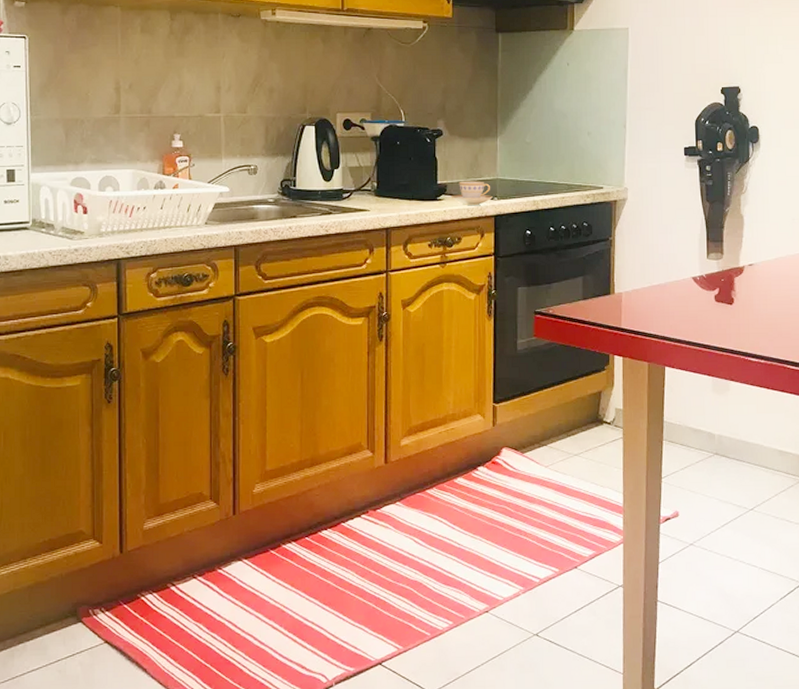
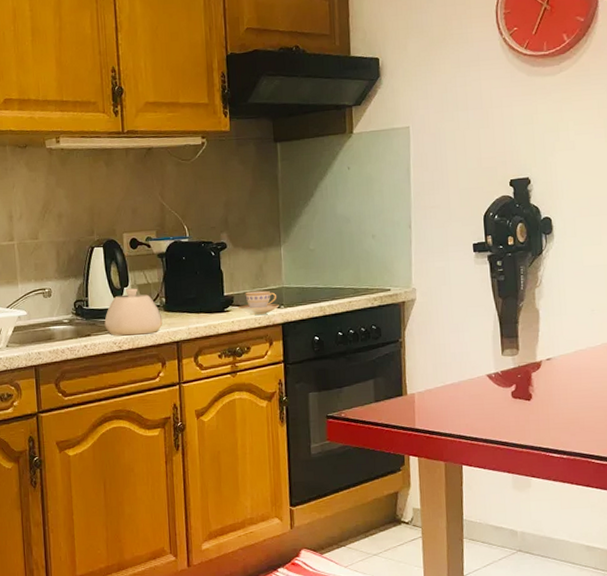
sugar bowl: none [312,170,373,220] -> present [104,288,163,337]

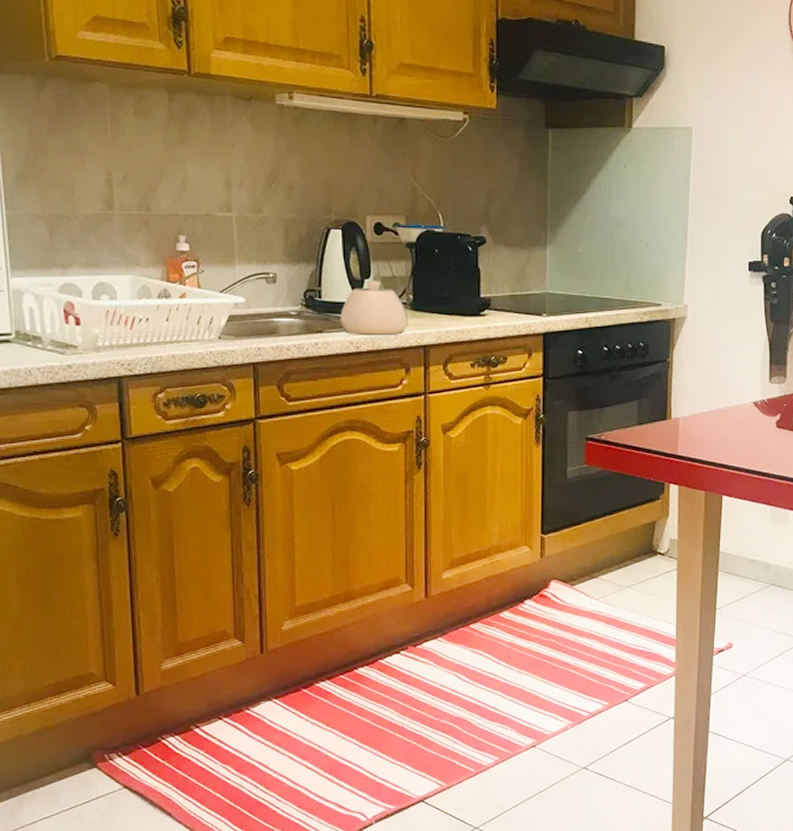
teacup: present [237,290,279,315] -> none [495,295,541,321]

